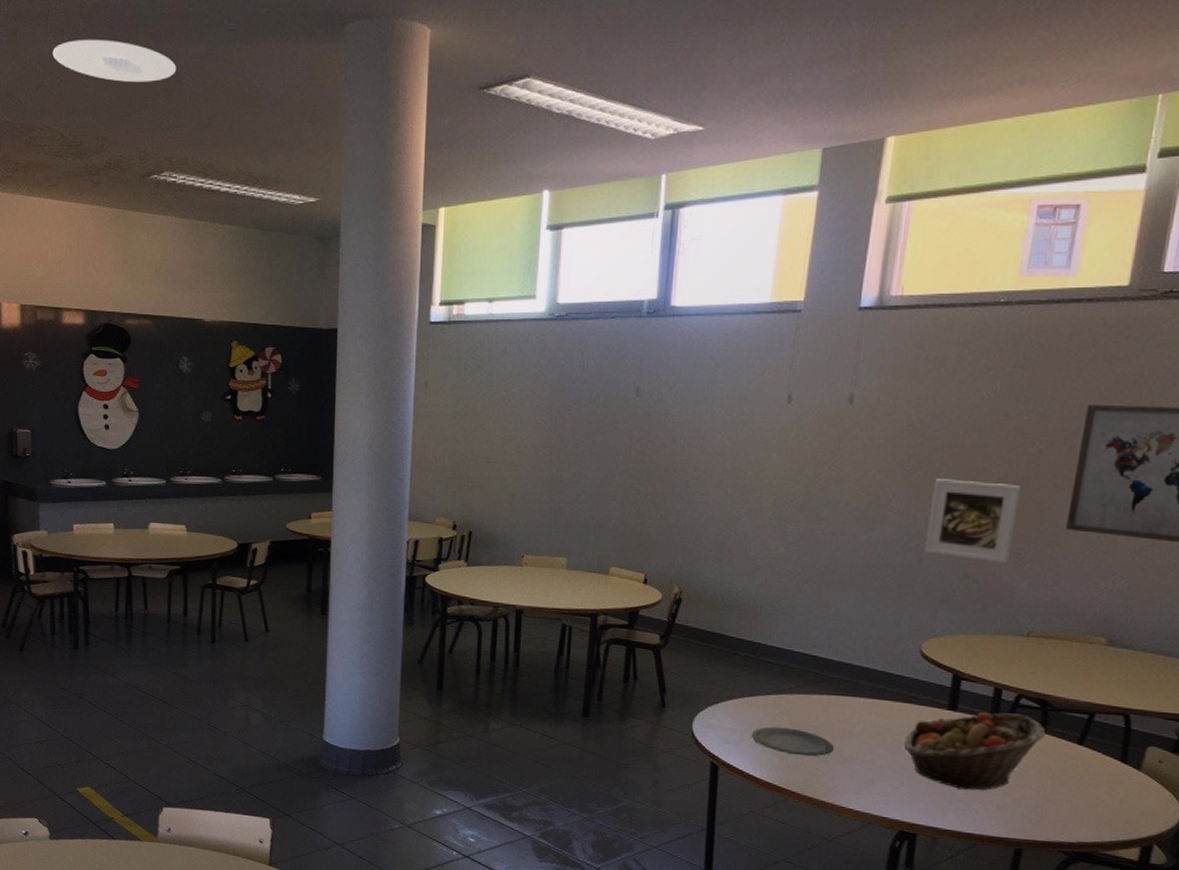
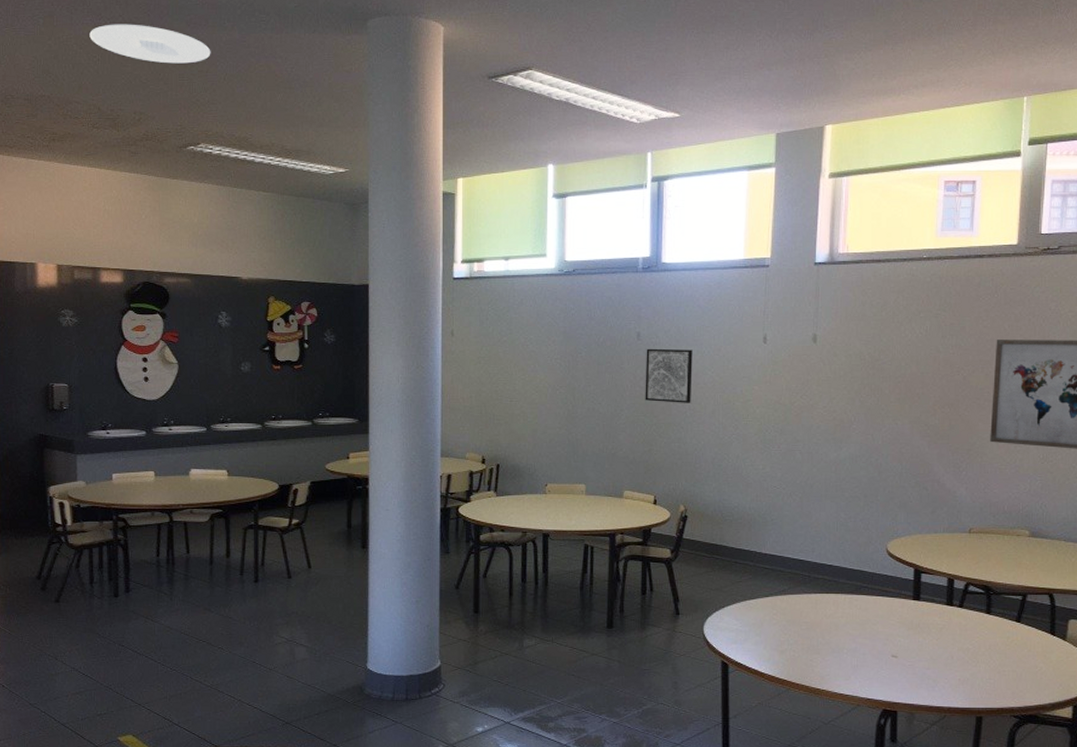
wall art: none [640,406,701,471] -> present [645,348,693,403]
plate: present [751,726,834,757] -> none [754,625,824,649]
fruit basket: present [903,711,1046,790] -> none [880,599,991,669]
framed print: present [924,479,1022,564] -> none [882,403,953,472]

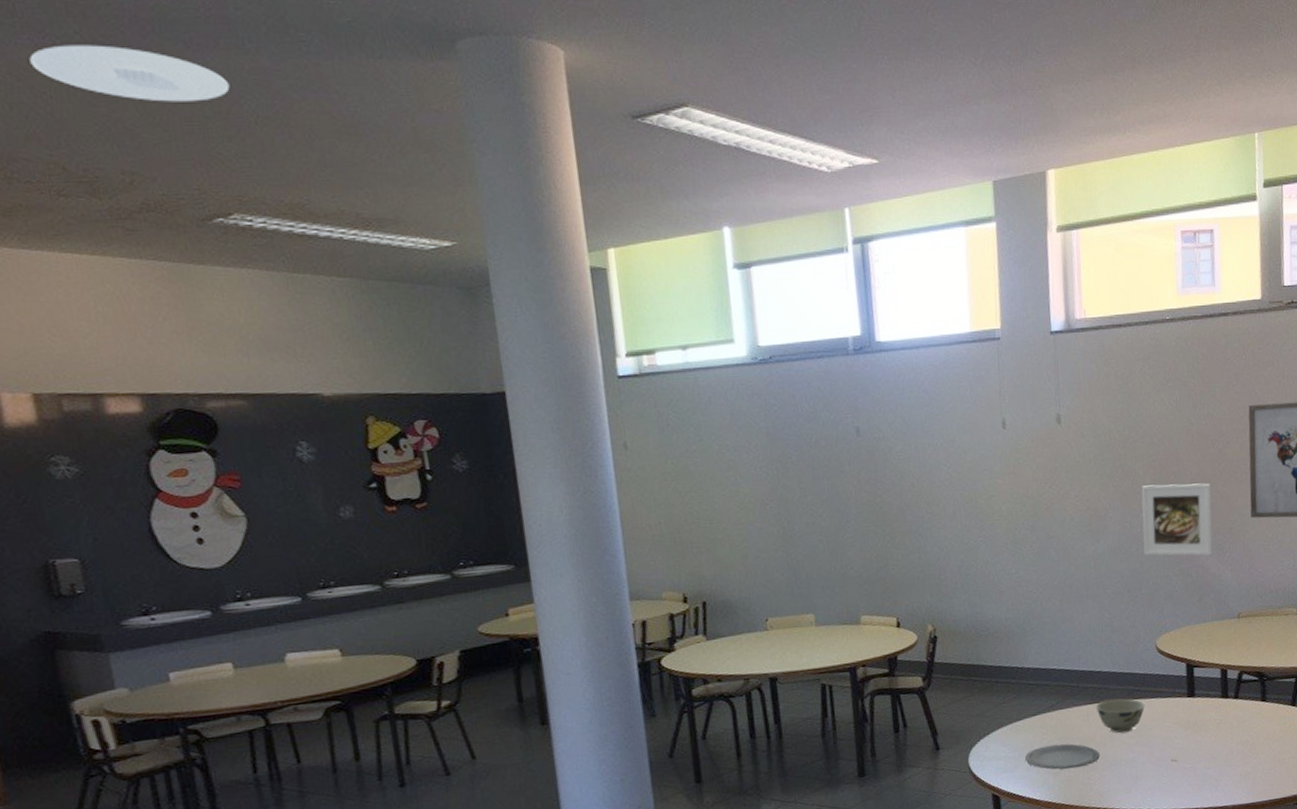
wall art: present [645,348,693,403] -> none [869,443,928,508]
plate: none [754,625,824,649] -> present [1024,743,1100,770]
bowl: none [824,591,872,624] -> present [1095,698,1146,734]
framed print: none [882,403,953,472] -> present [1141,483,1212,556]

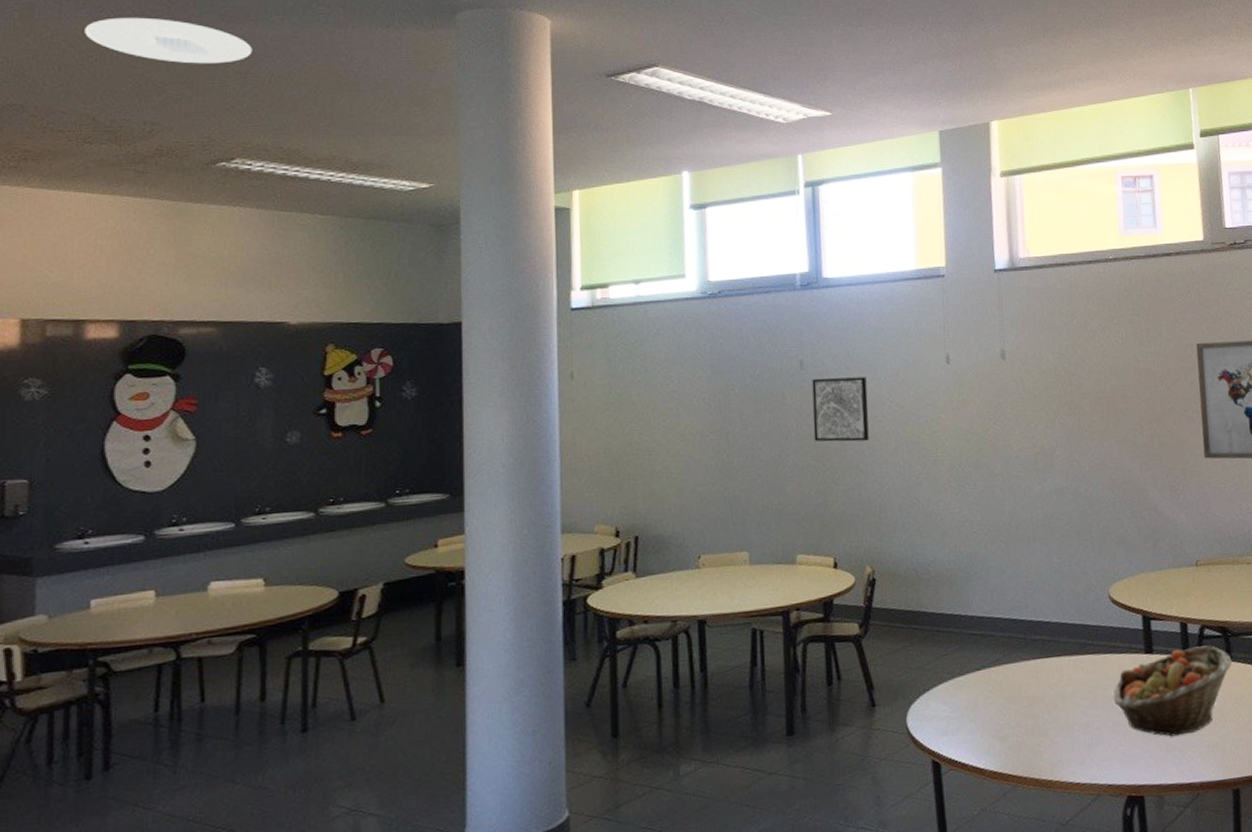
wall art: none [869,443,928,508] -> present [812,376,869,442]
plate: present [1024,743,1100,770] -> none [967,703,1050,734]
bowl: present [1095,698,1146,734] -> none [1044,653,1100,694]
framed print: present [1141,483,1212,556] -> none [1089,421,1166,498]
fruit basket: none [1157,688,1267,768] -> present [1113,645,1233,737]

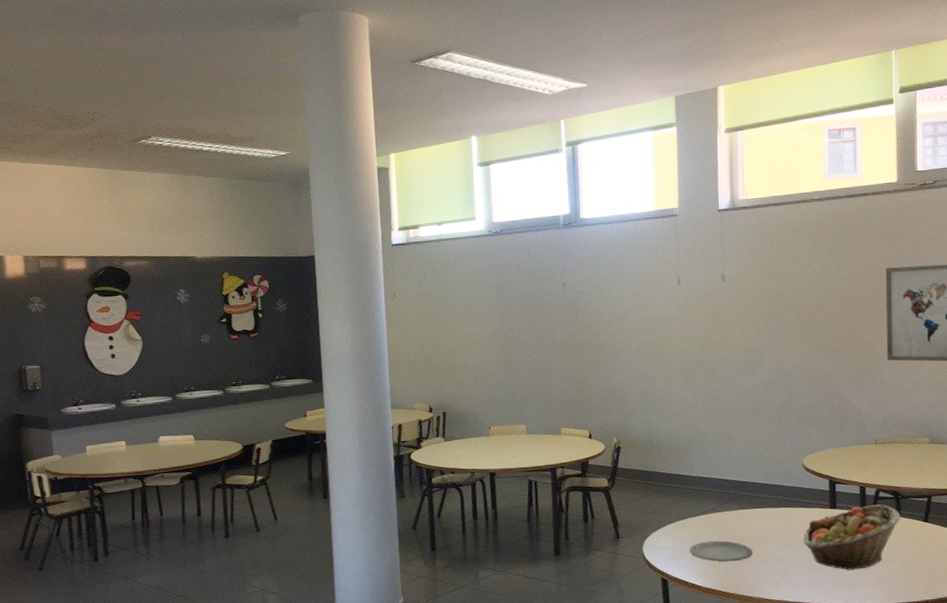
ceiling light: present [84,17,253,64] -> none [42,32,156,66]
wall art: present [812,376,869,442] -> none [572,295,616,345]
plate: none [967,703,1050,734] -> present [689,540,753,562]

